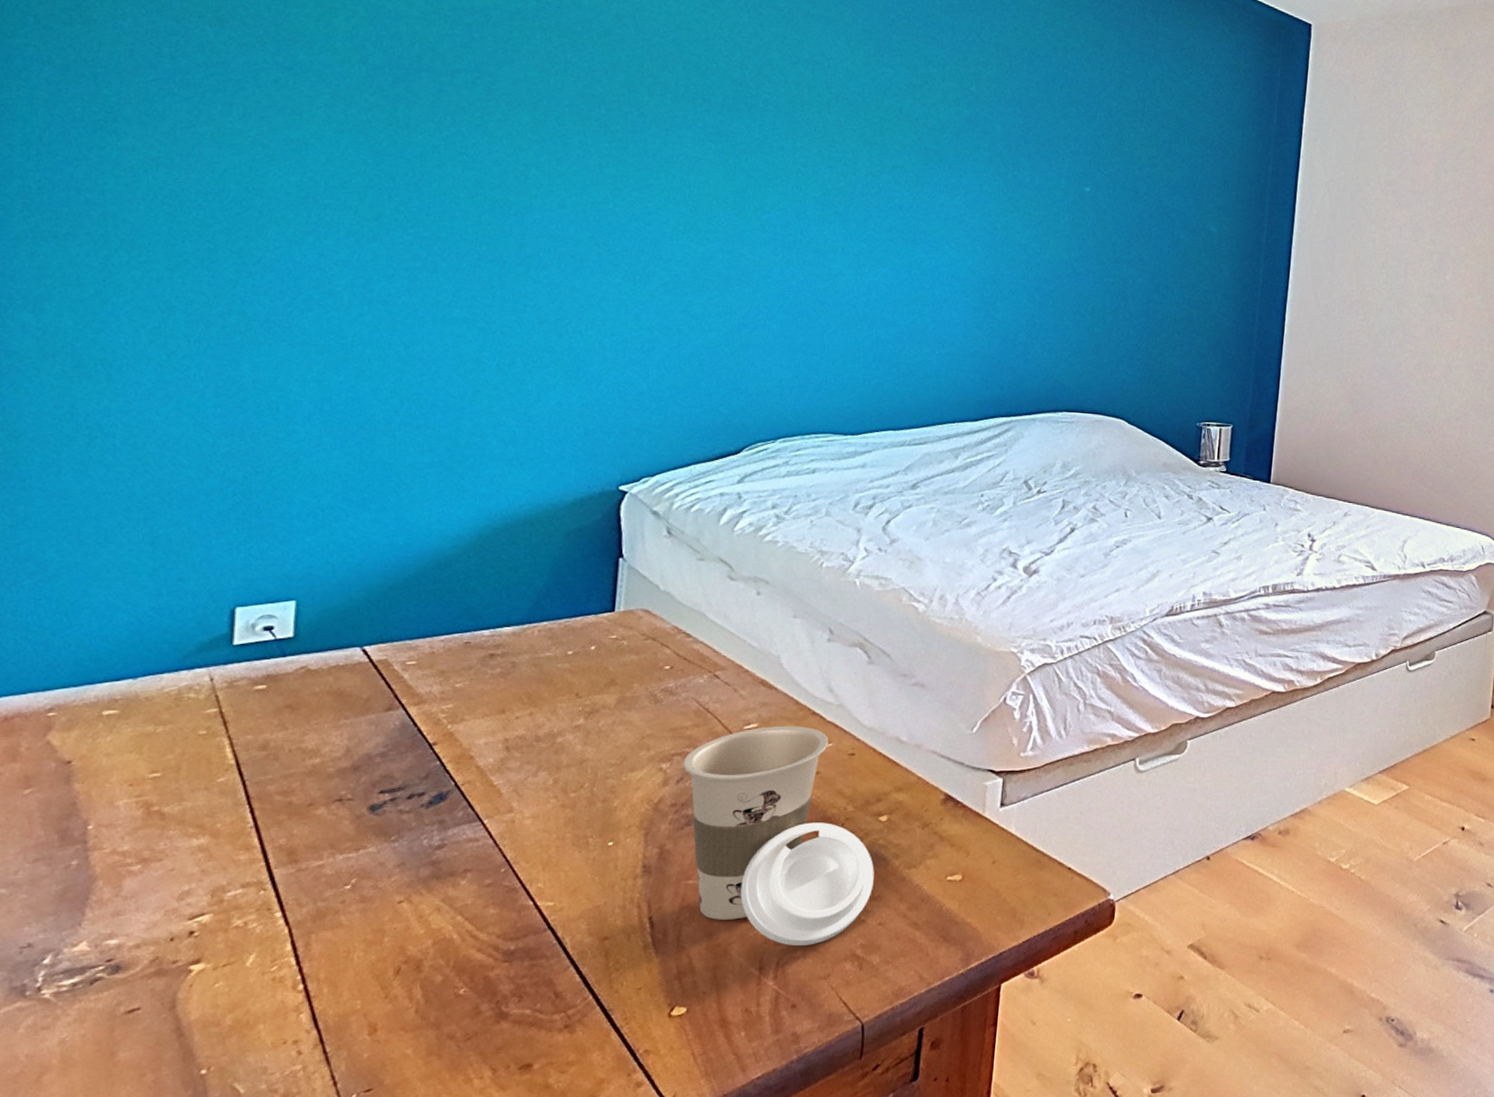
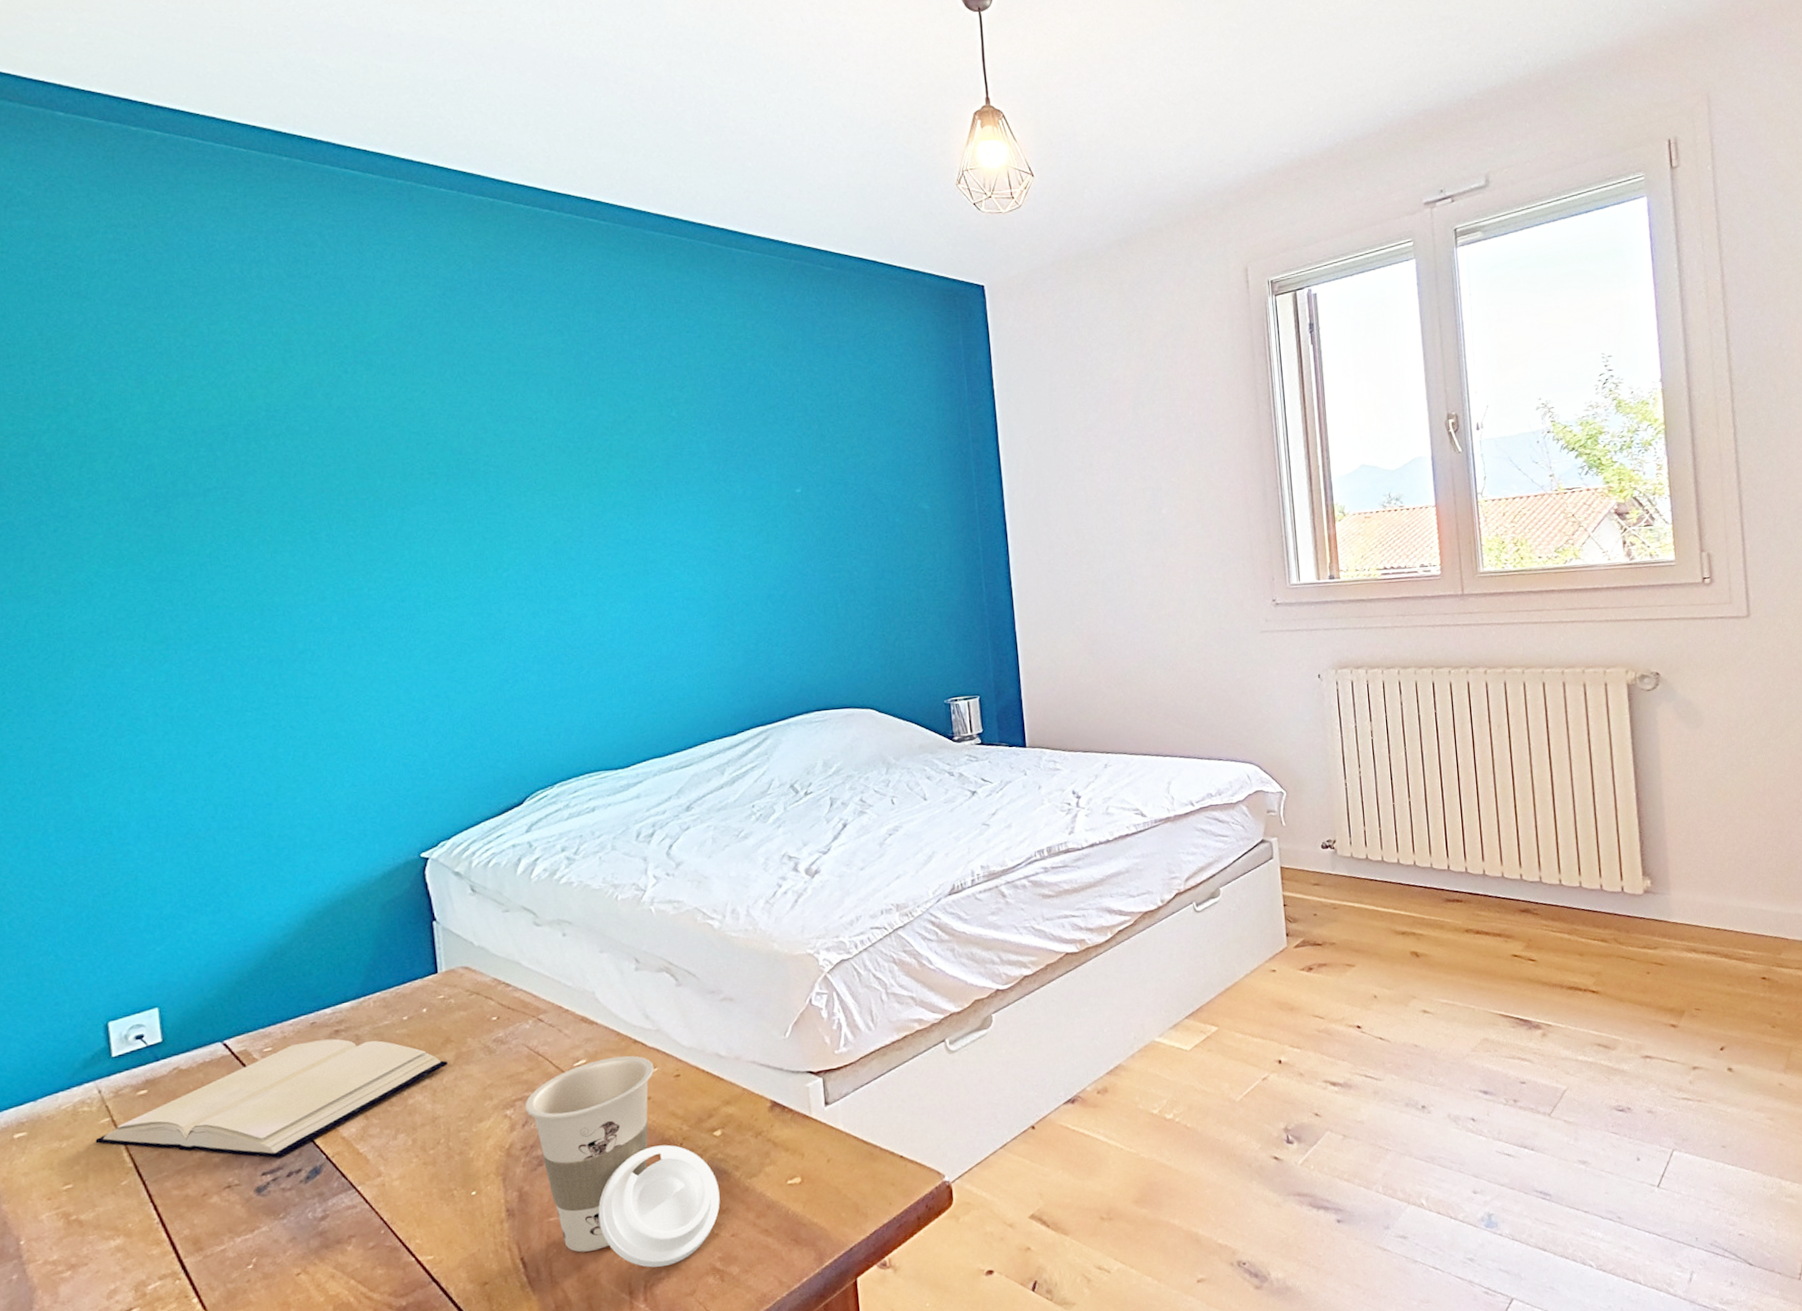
hardback book: none [196,661,609,778] -> present [95,1038,449,1159]

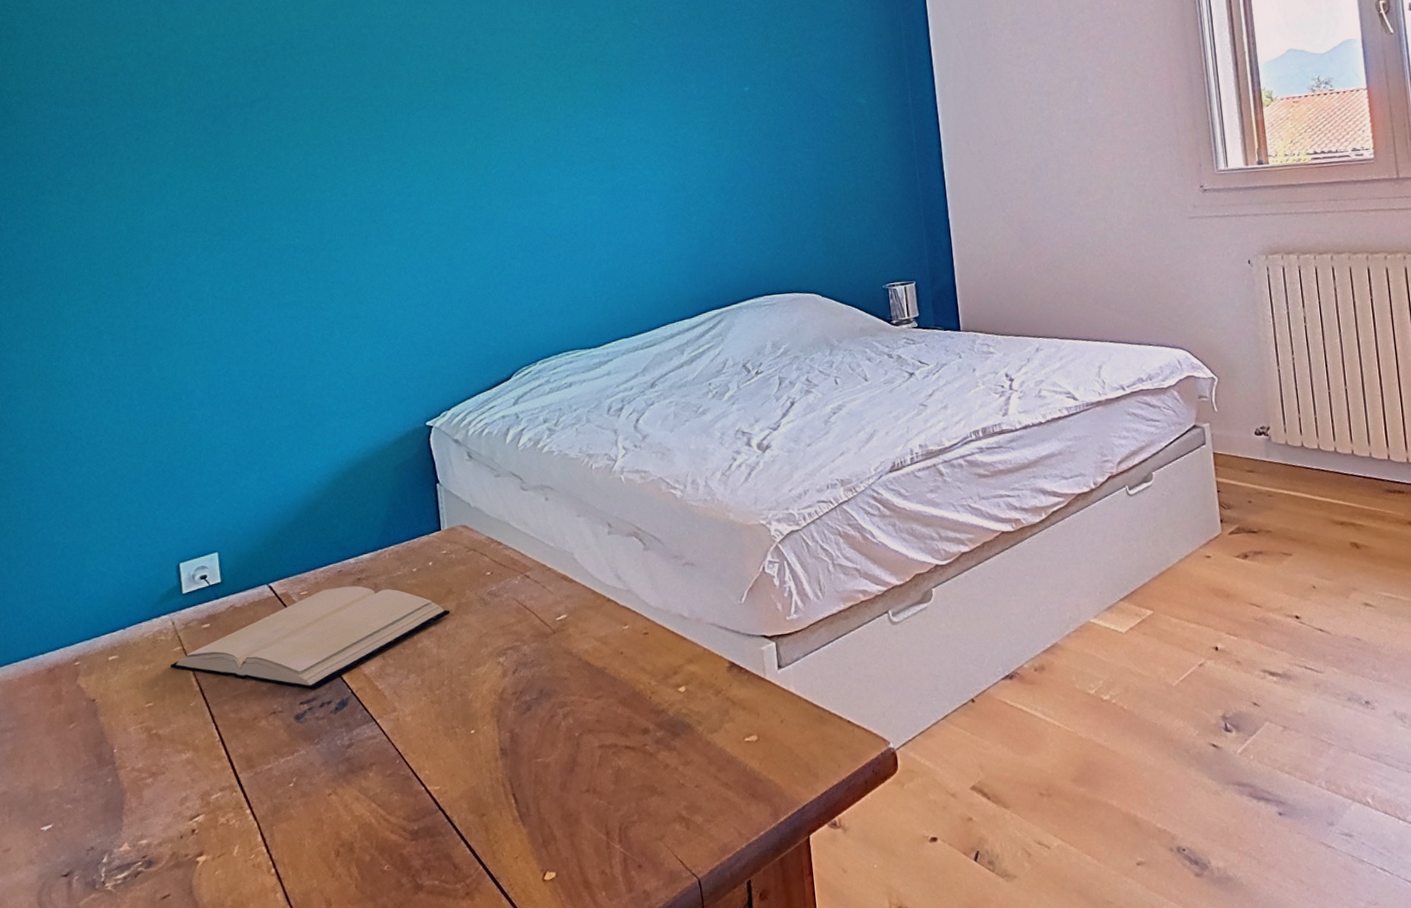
cup: present [525,1055,720,1268] -> none [515,612,685,811]

